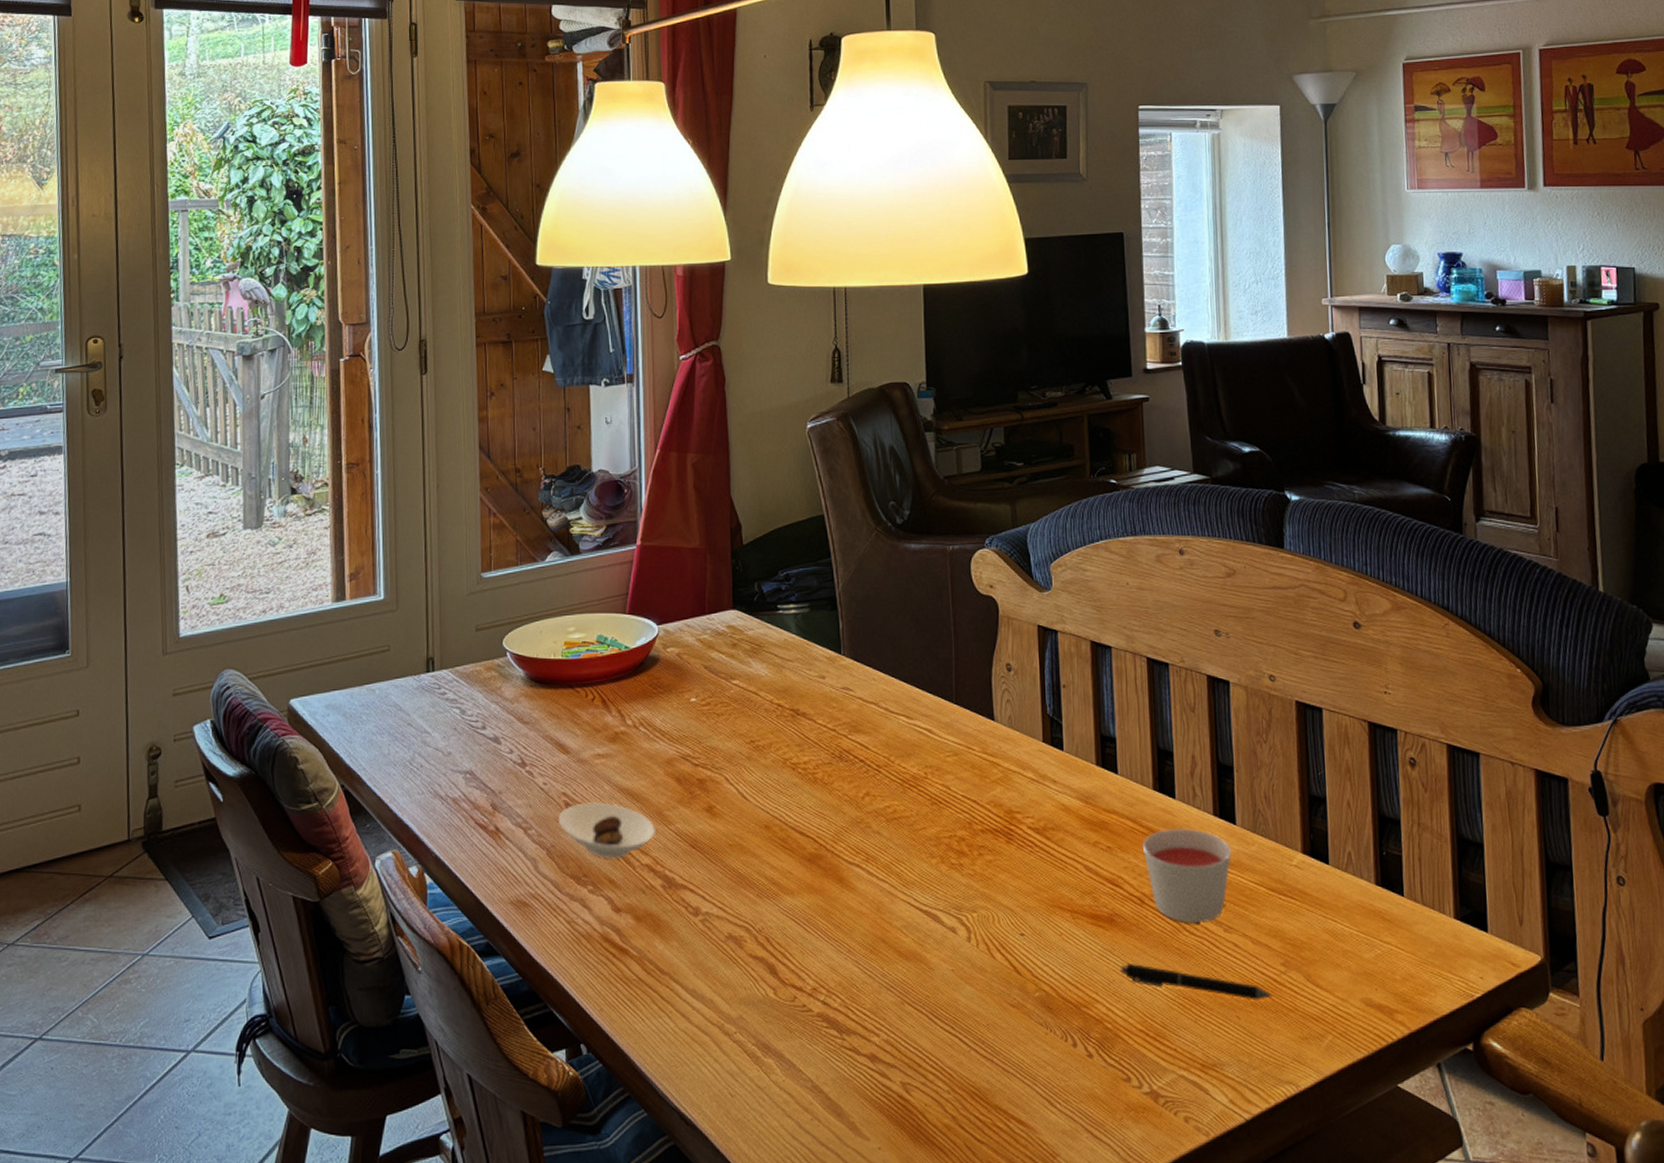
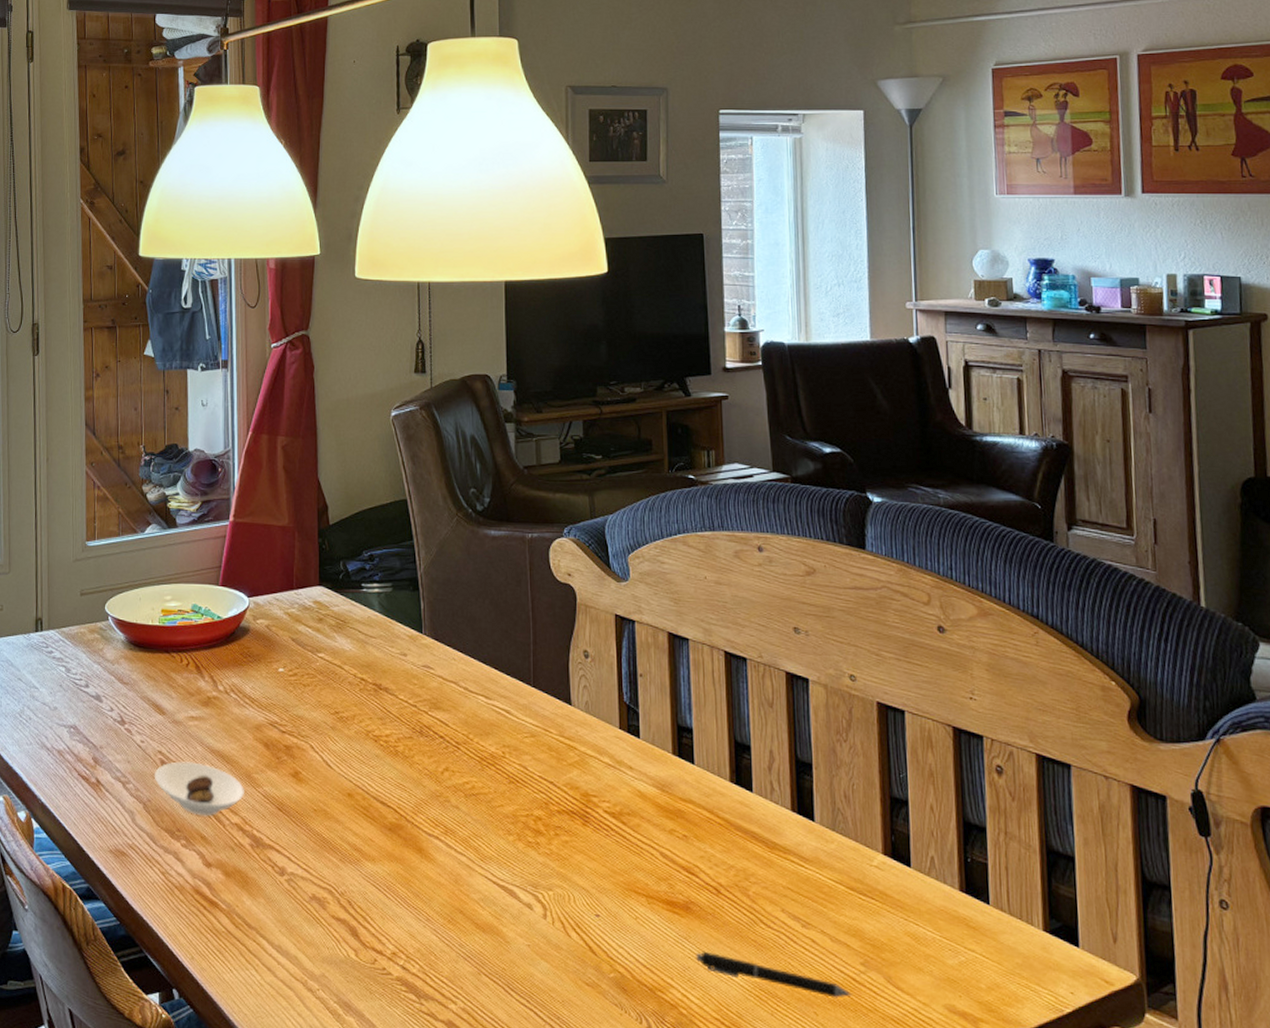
candle: present [1142,827,1231,924] -> none [718,821,810,917]

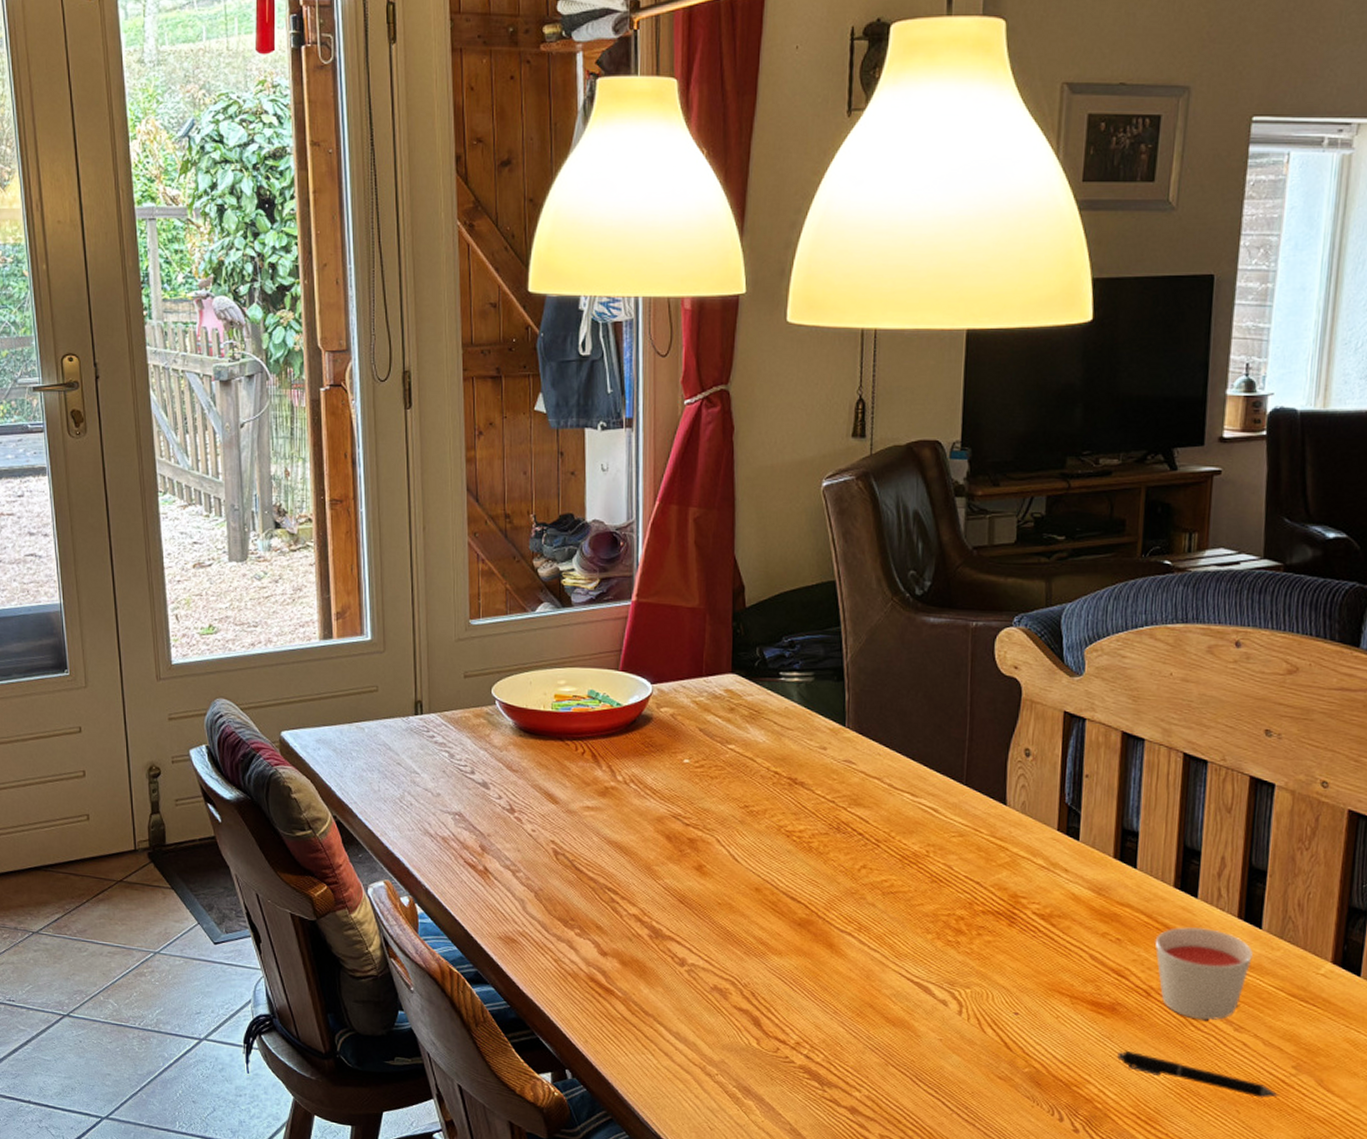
saucer: present [155,761,244,817] -> none [547,851,644,907]
candle: none [718,821,810,917] -> present [1154,927,1253,1021]

